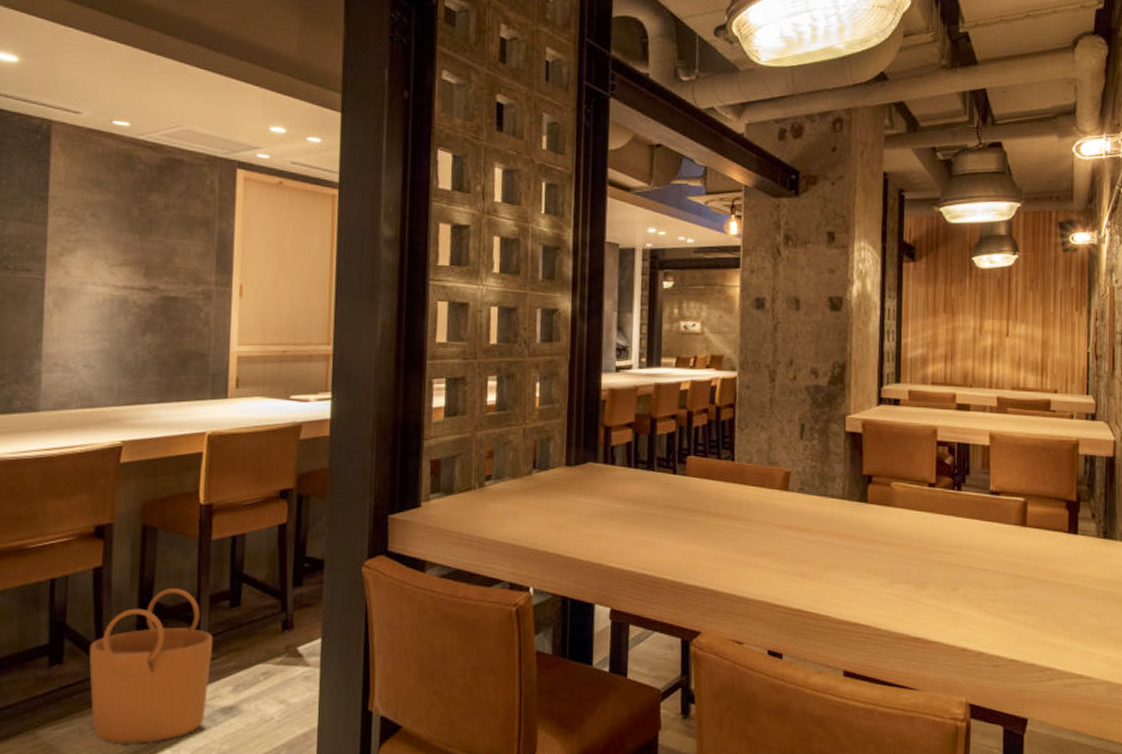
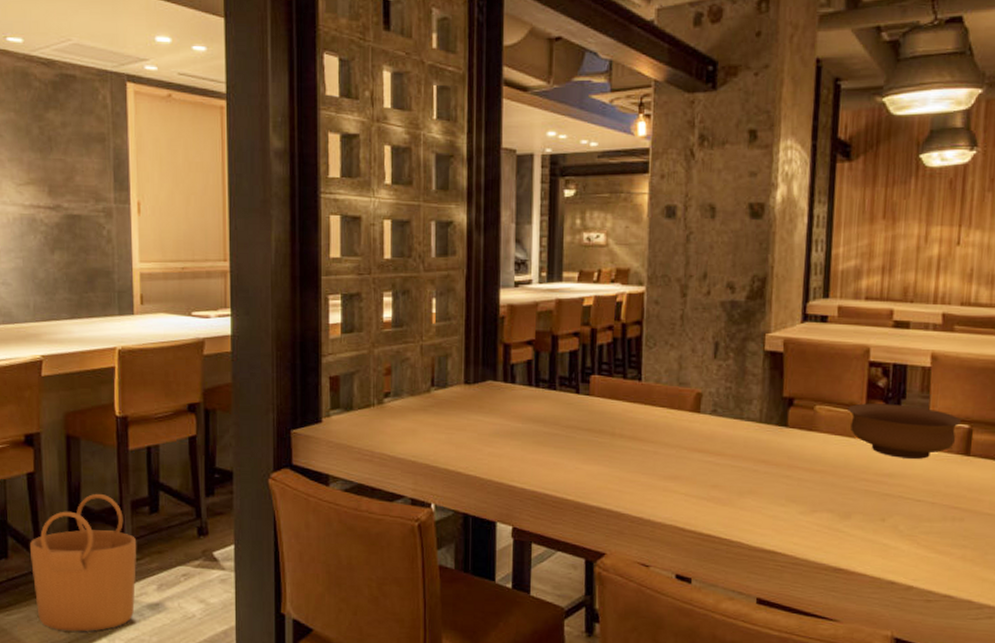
bowl: none [920,479,1018,530] -> present [848,403,962,459]

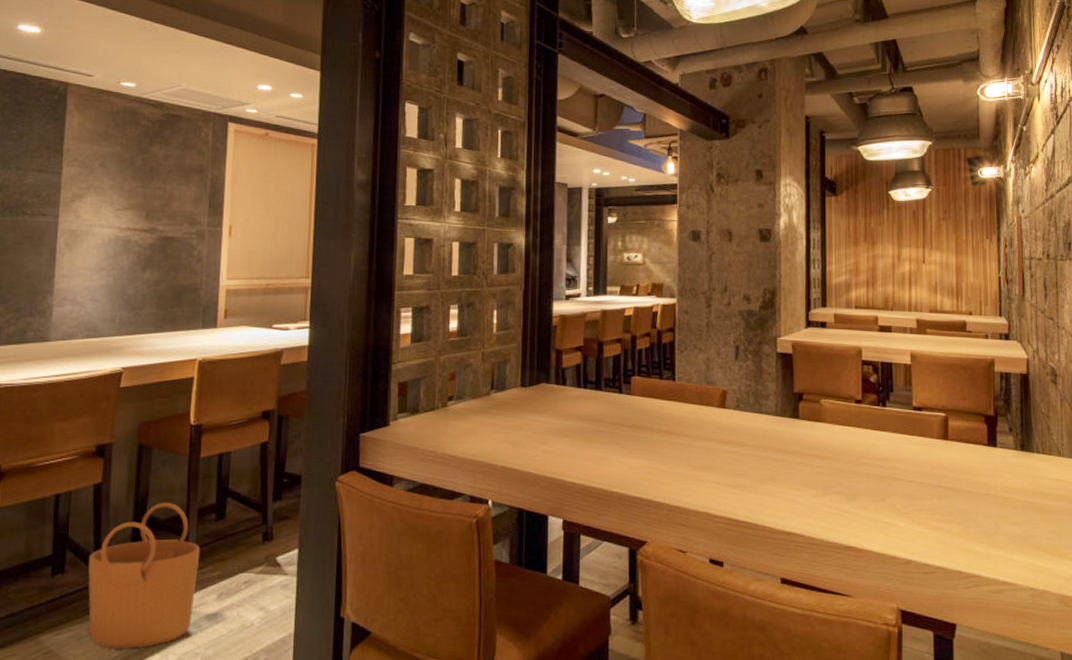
bowl: present [848,403,962,459] -> none [847,397,939,444]

